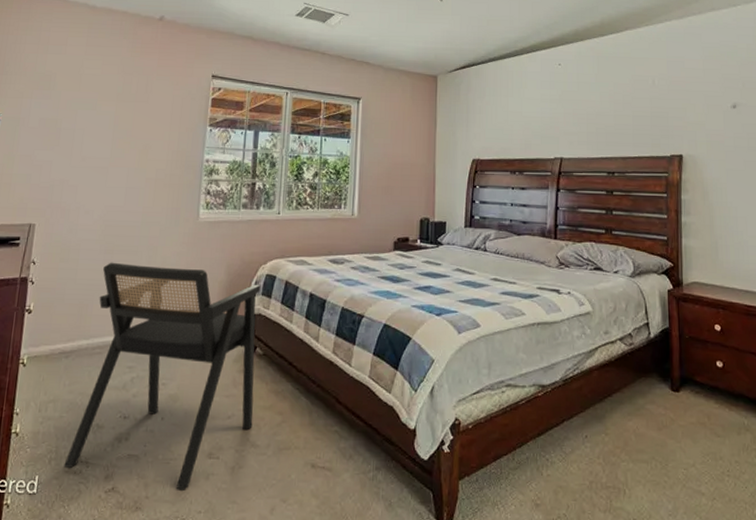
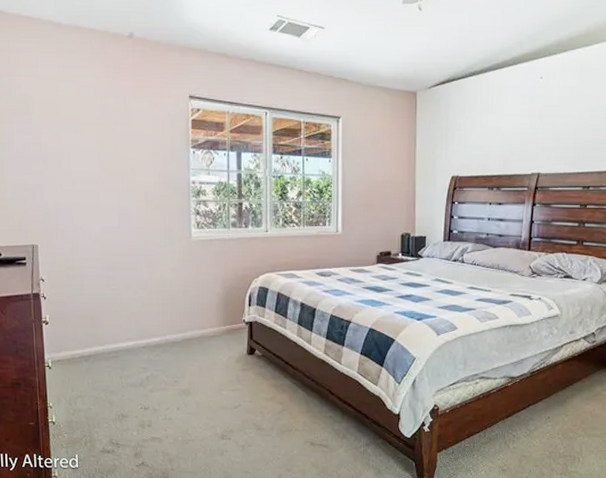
armchair: present [64,262,261,490] -> none [98,278,257,464]

